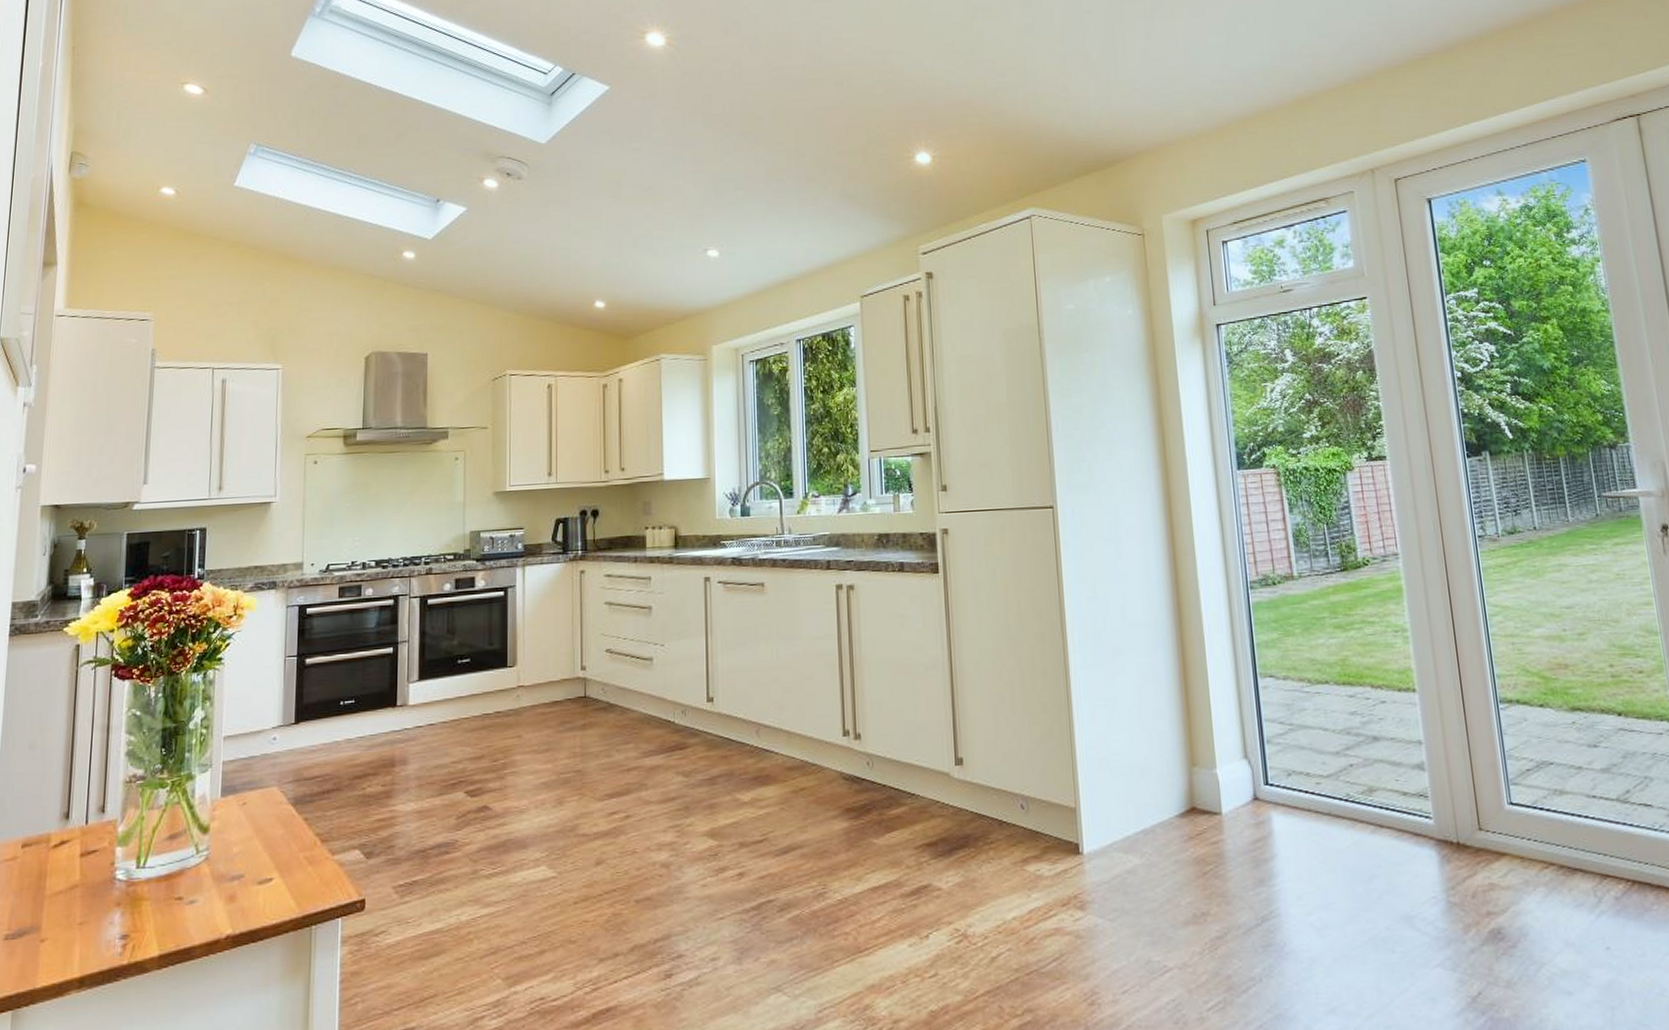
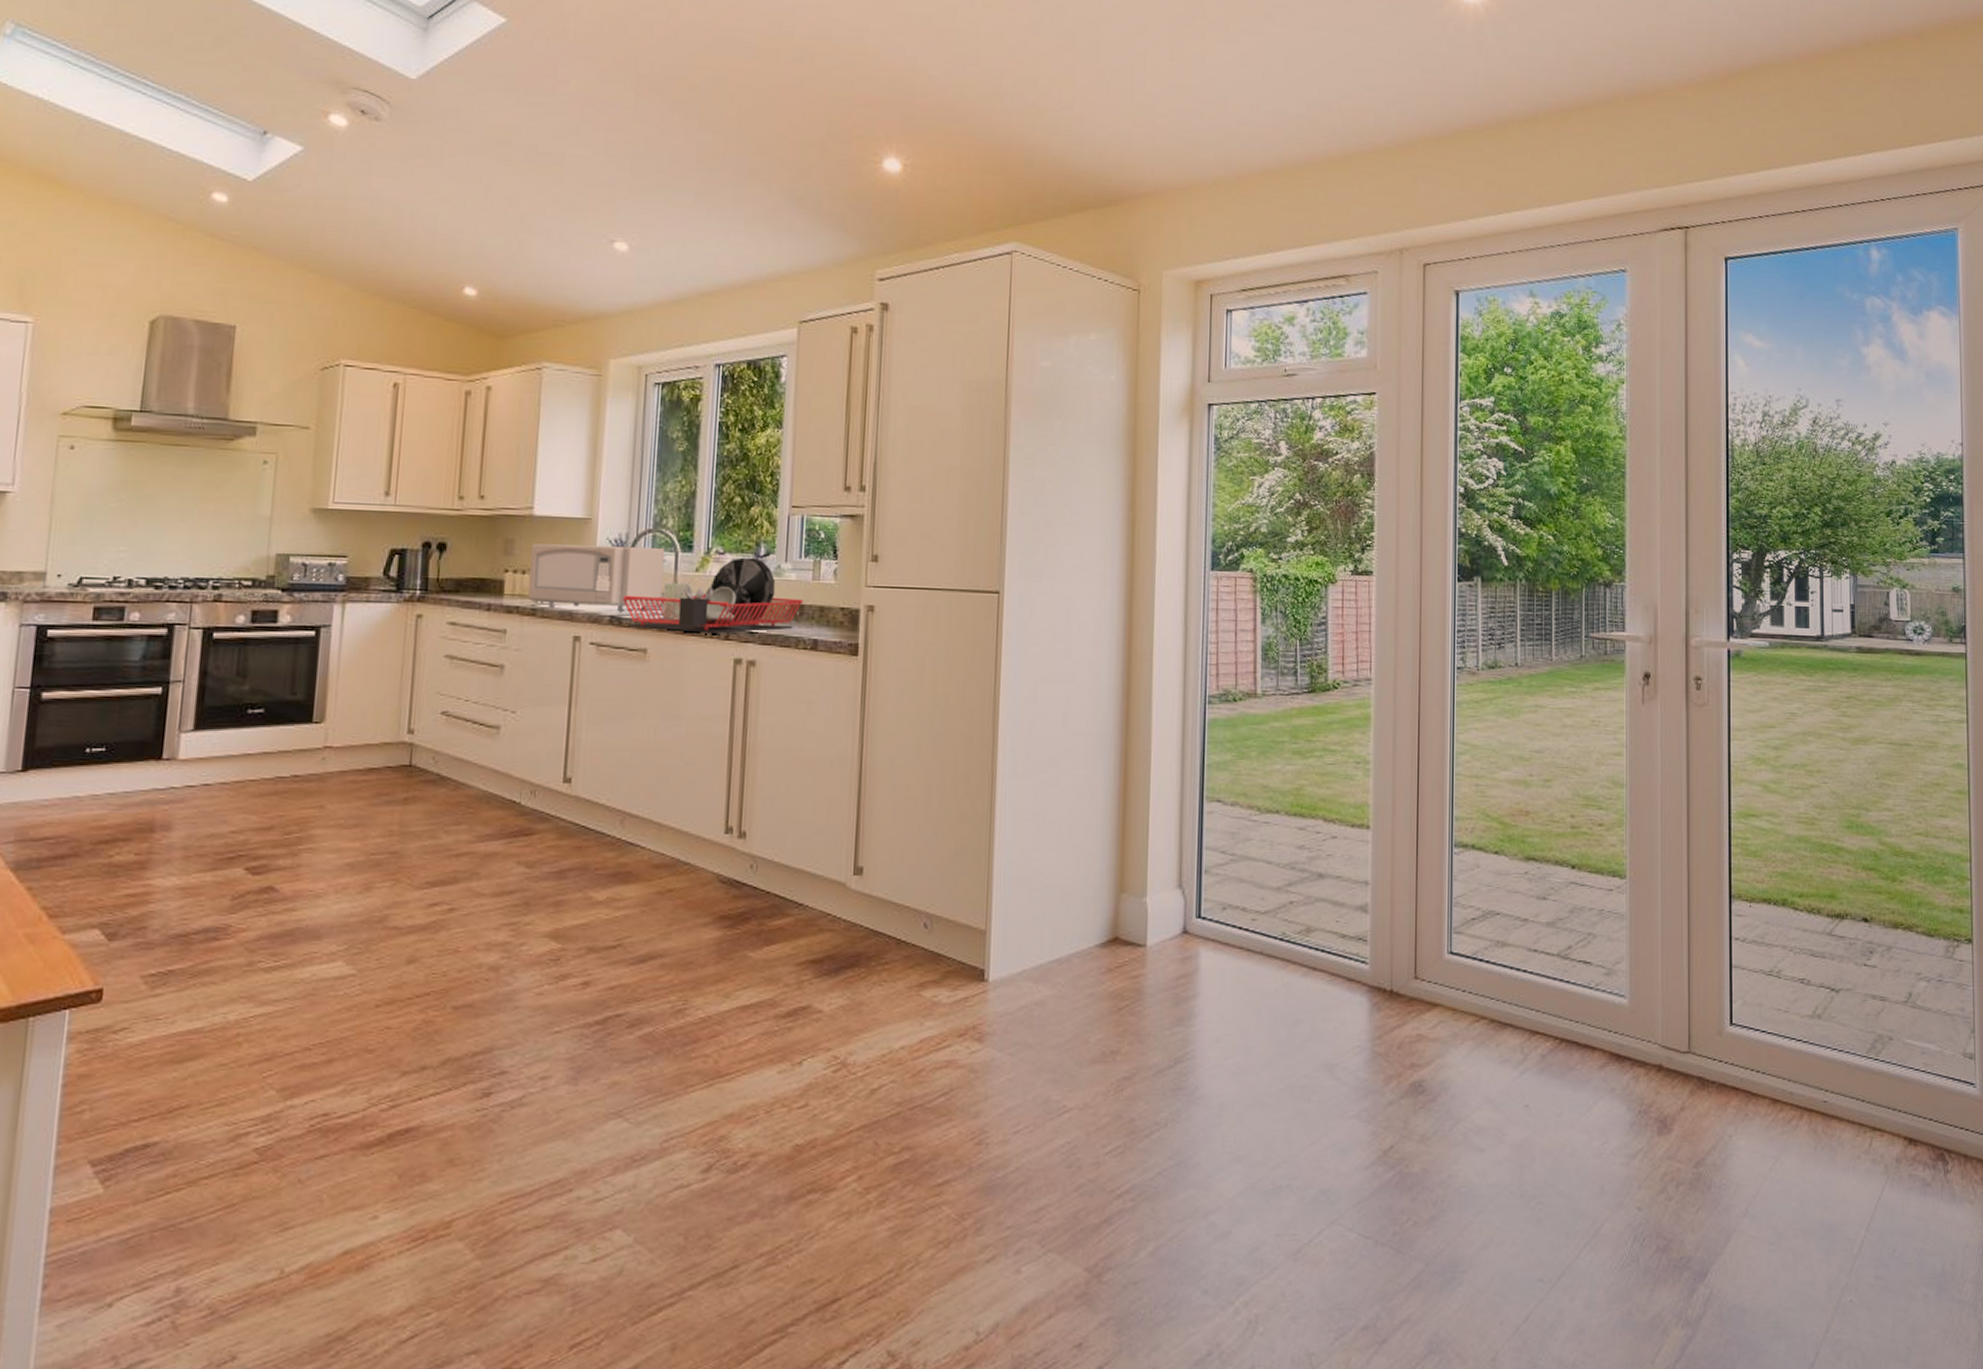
microwave: none [665,496,773,555] -> present [528,543,666,611]
dish rack: none [740,497,889,567] -> present [622,557,804,634]

